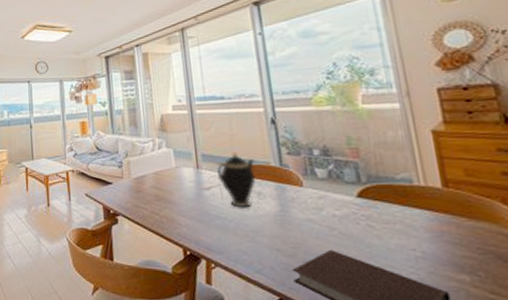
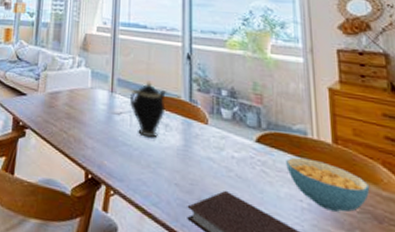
cereal bowl: none [393,206,491,256] -> present [286,157,370,213]

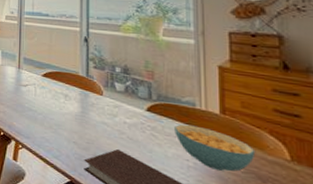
teapot: present [130,80,167,138] -> none [35,59,67,106]

